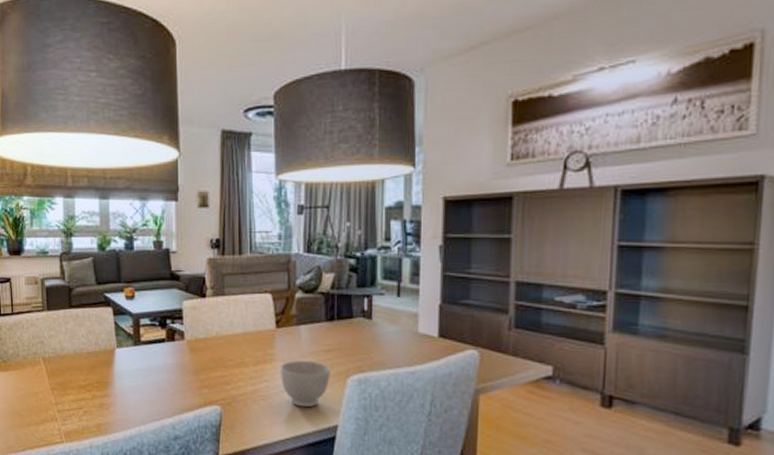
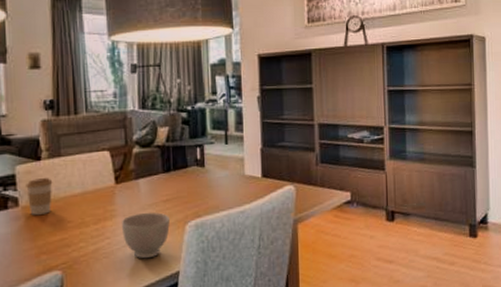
coffee cup: none [191,314,216,351] -> present [26,177,53,216]

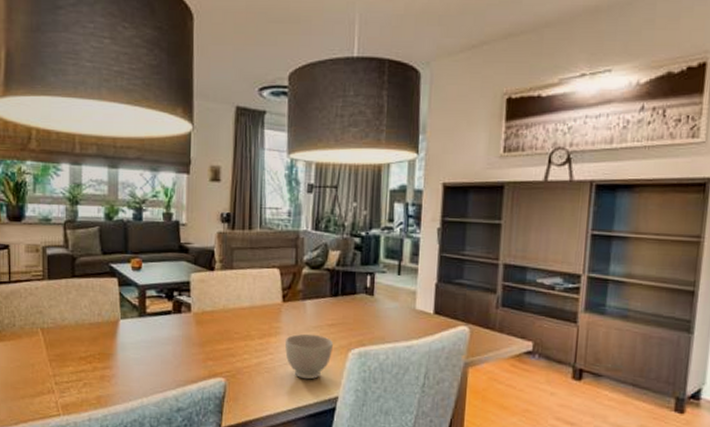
coffee cup: present [26,177,53,216] -> none [199,287,224,323]

